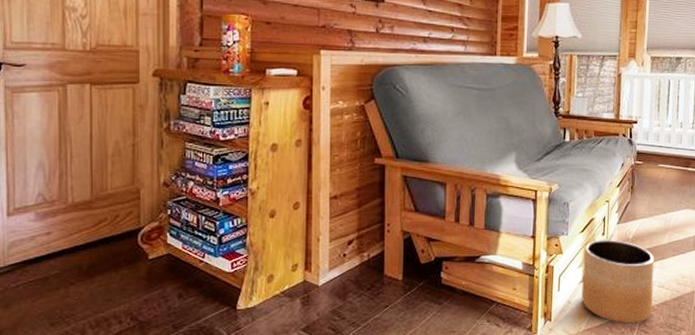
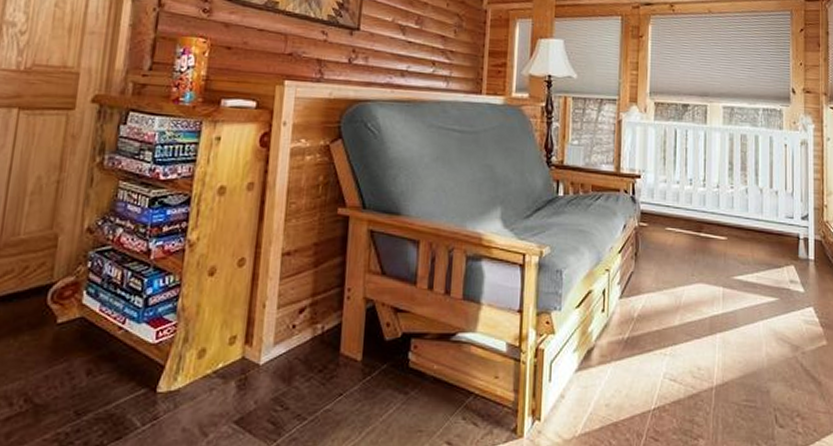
planter: present [581,240,655,324] -> none [577,318,665,428]

